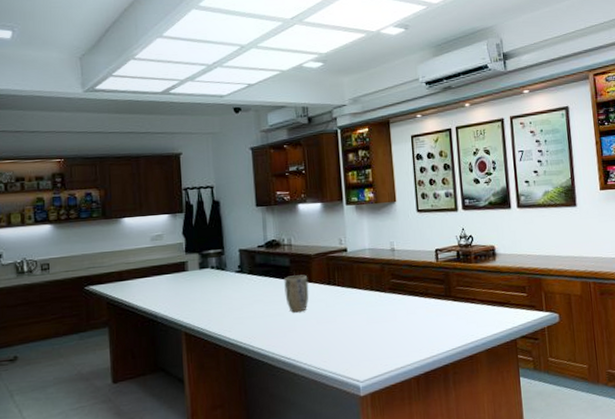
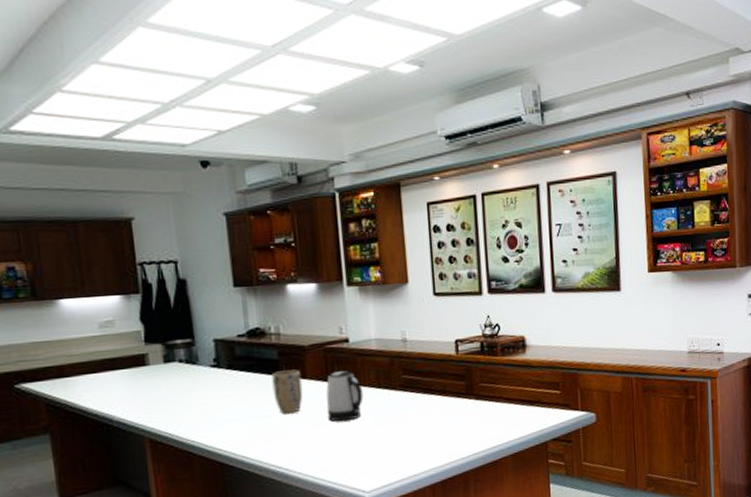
kettle: none [328,276,359,320] -> present [326,371,364,422]

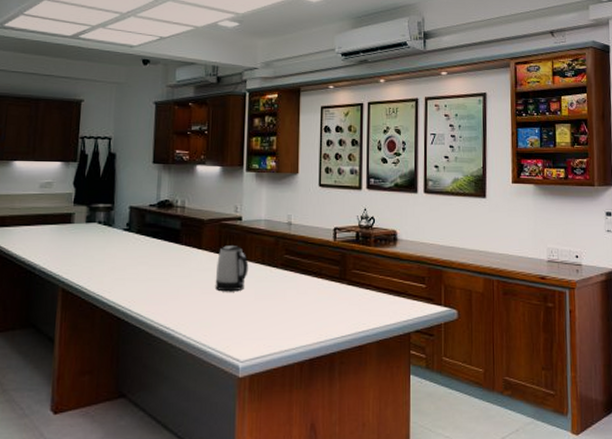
plant pot: present [271,369,303,414] -> none [171,240,198,279]

